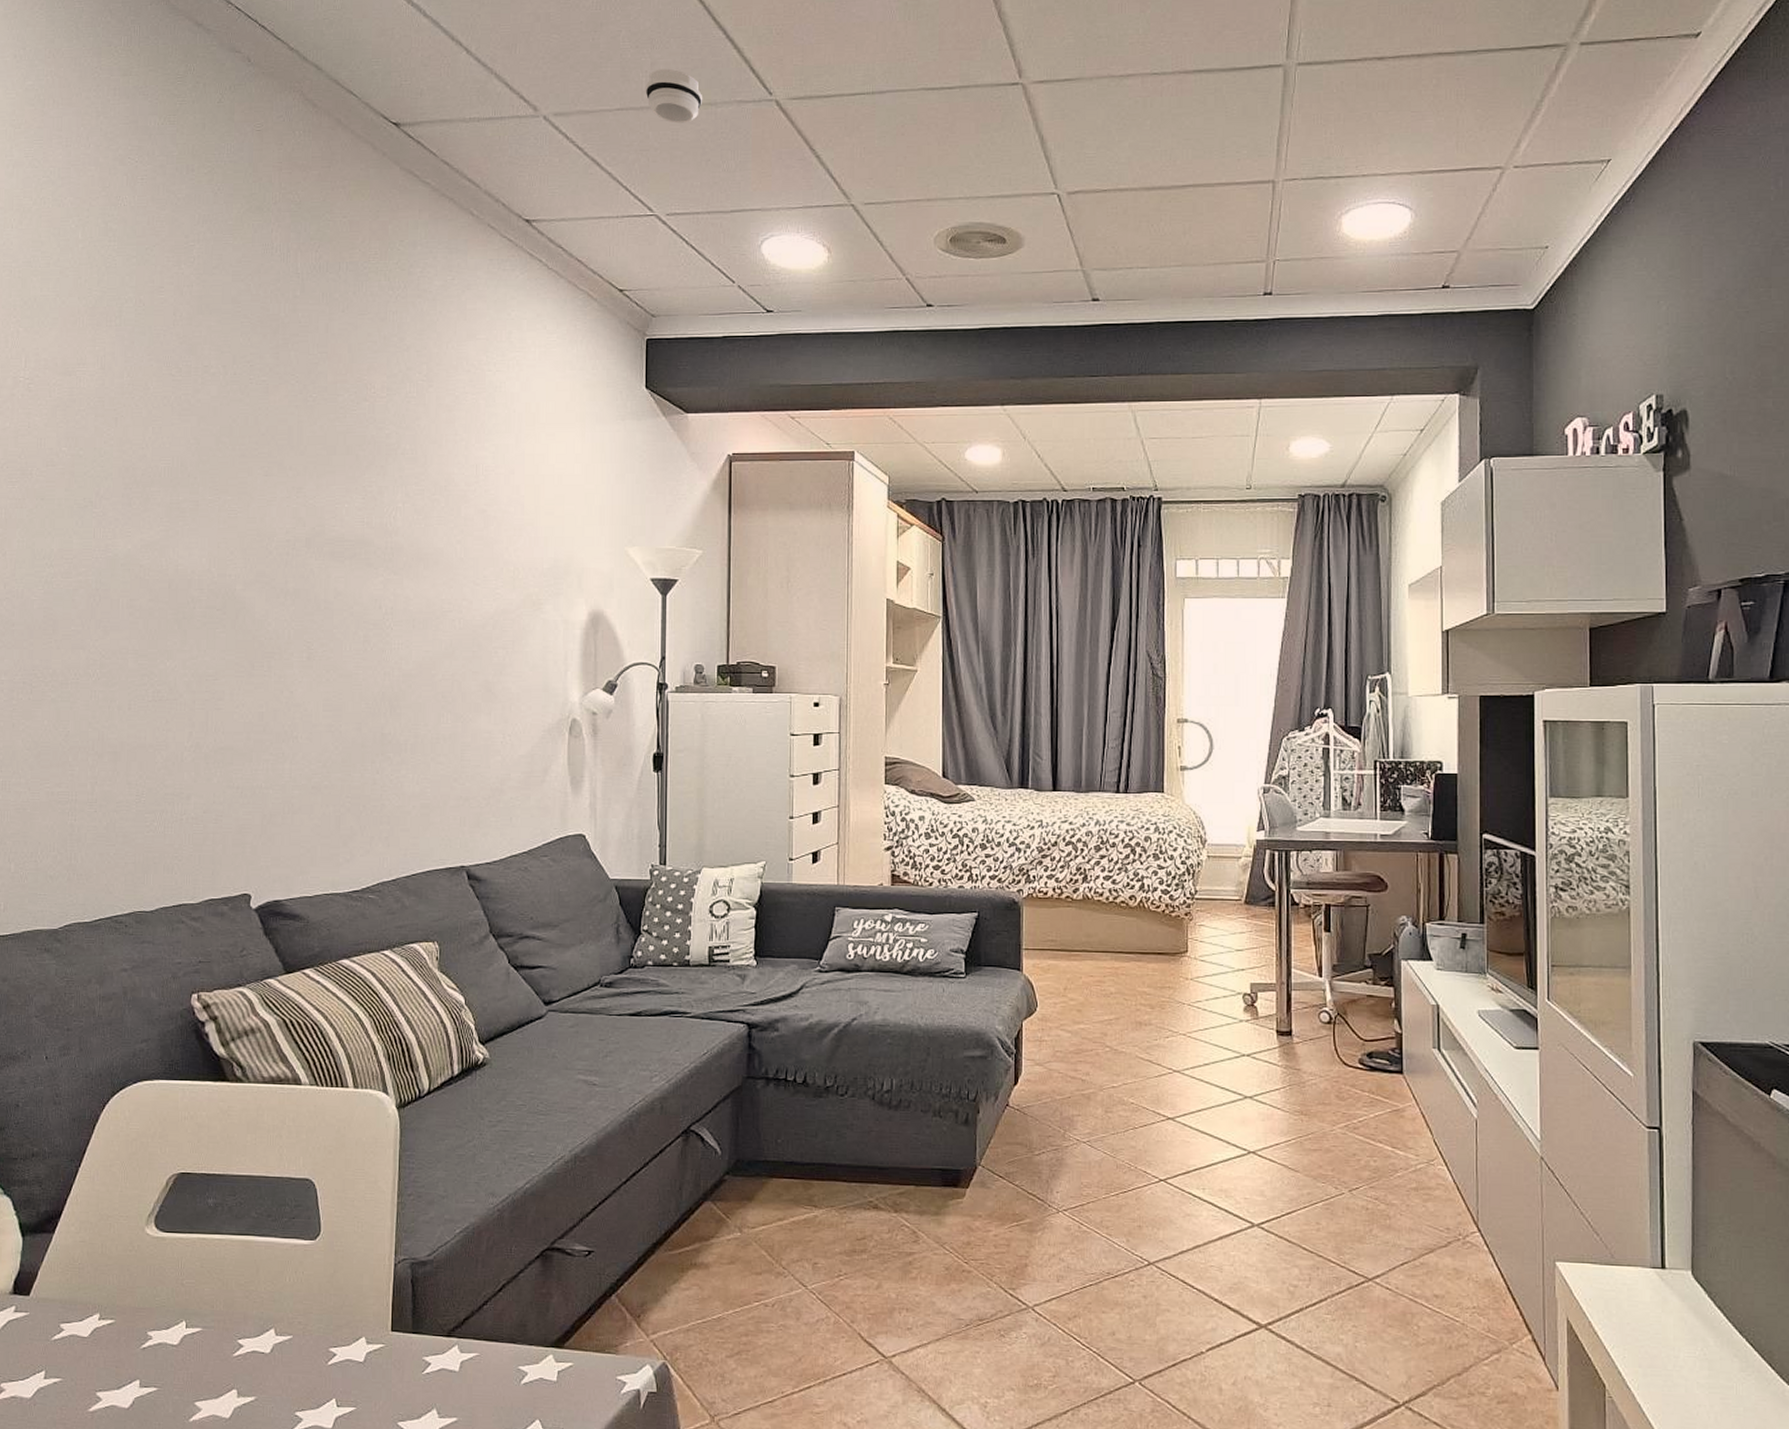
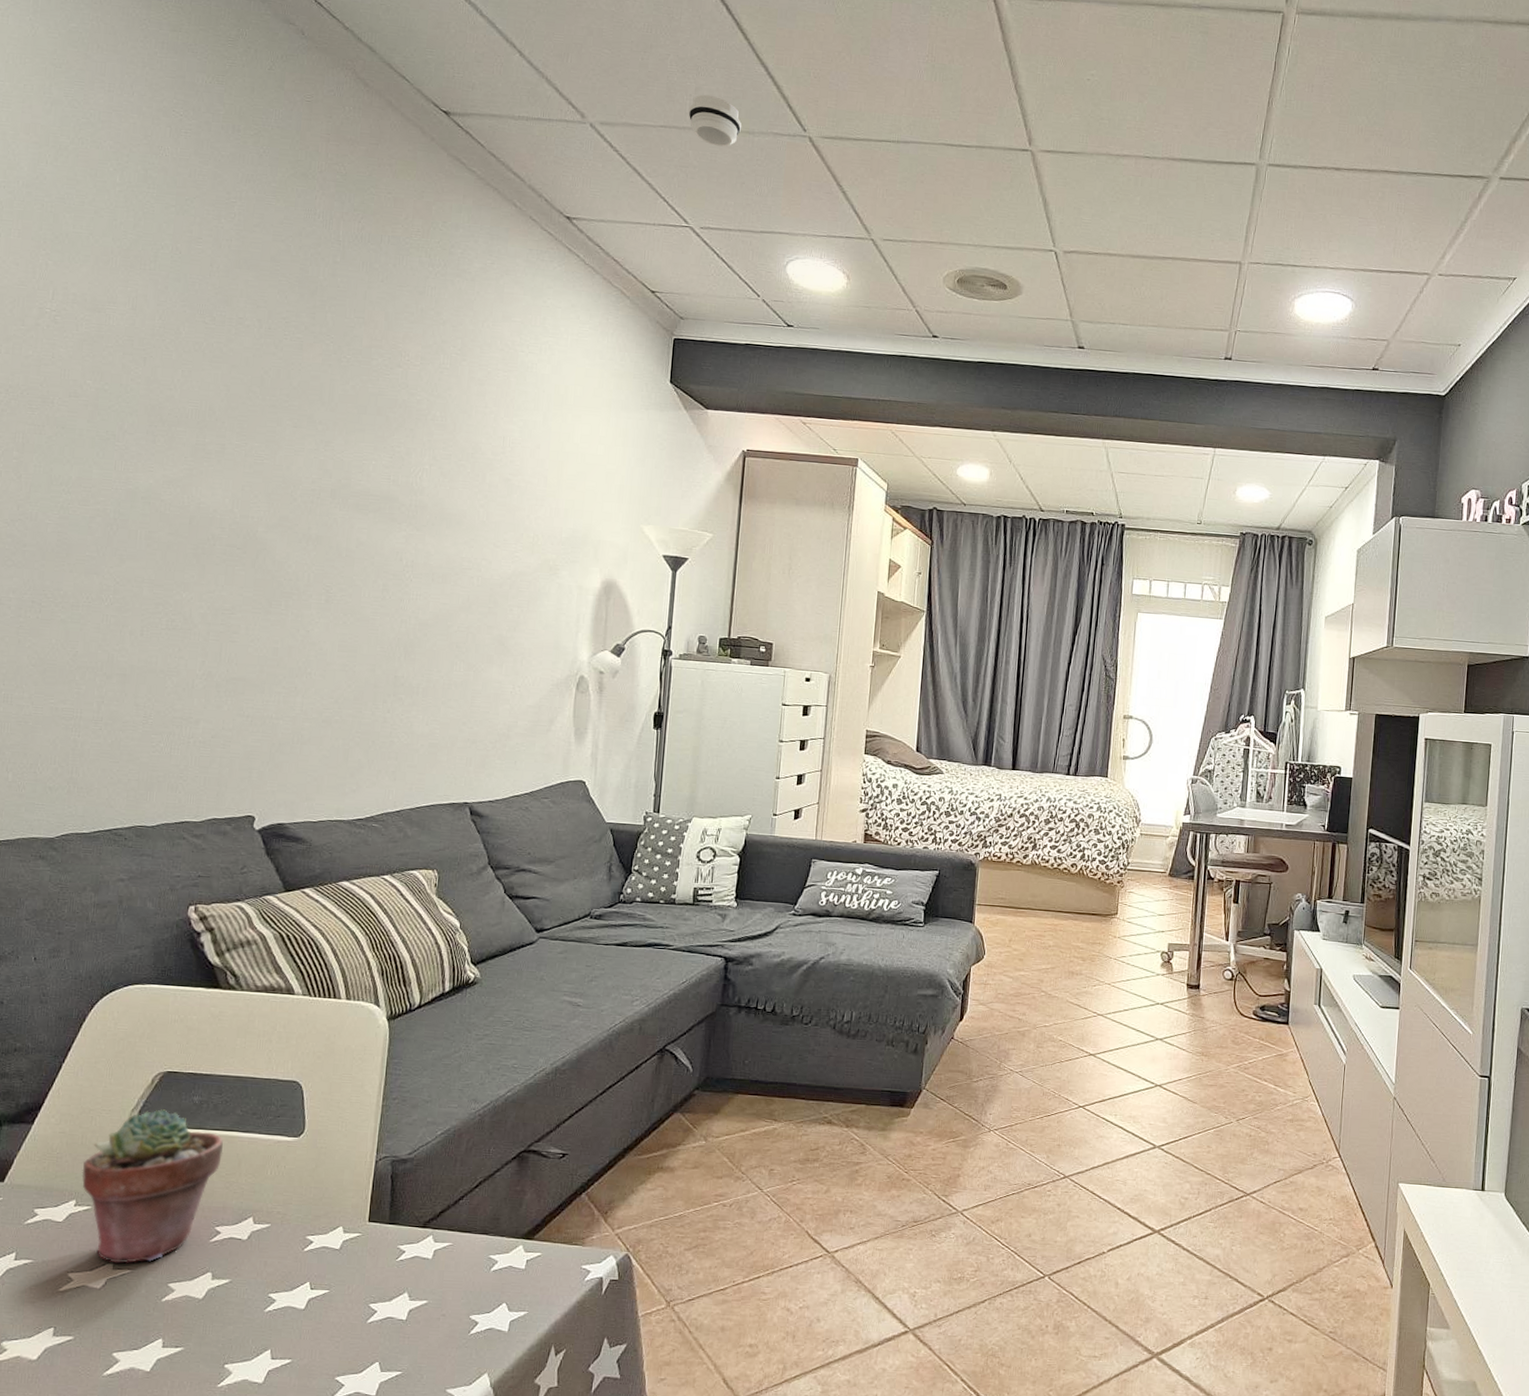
potted succulent: none [104,1214,241,1381] -> present [81,1109,223,1264]

